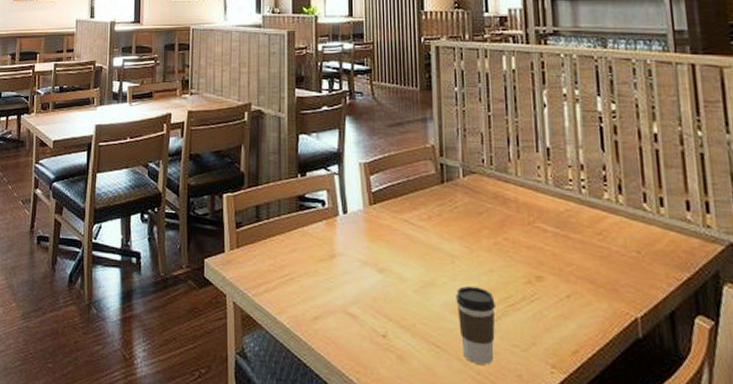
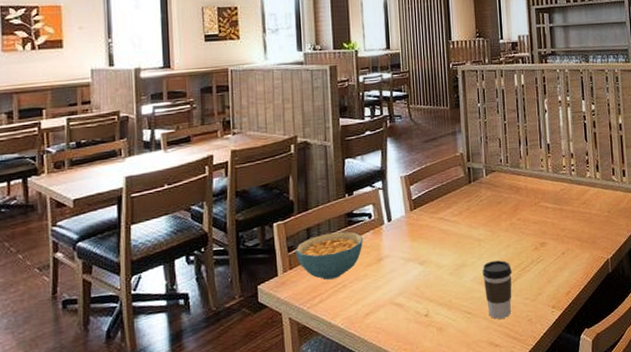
cereal bowl: none [244,215,314,269] -> present [296,231,363,280]

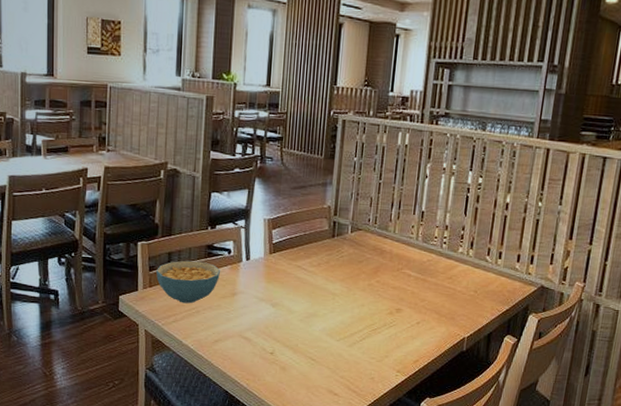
coffee cup: present [482,260,512,319] -> none [332,316,362,371]

